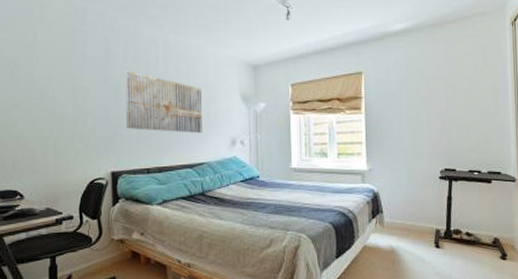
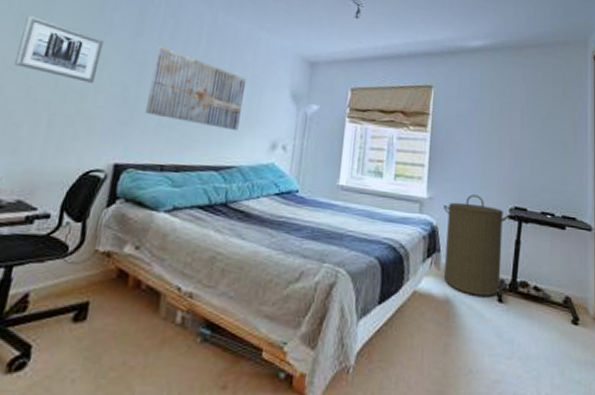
wall art: none [17,60,82,109] -> present [14,15,104,83]
laundry hamper: none [382,162,441,245] -> present [443,194,510,296]

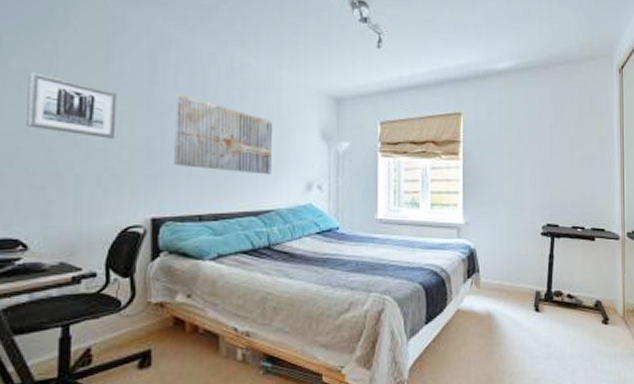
laundry hamper: present [443,194,510,296] -> none [479,216,543,308]

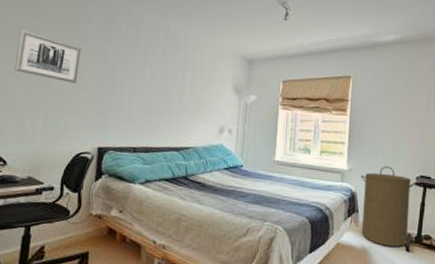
wall art: present [173,94,273,175] -> none [118,51,197,119]
laundry hamper: none [479,216,543,308] -> present [360,166,416,247]

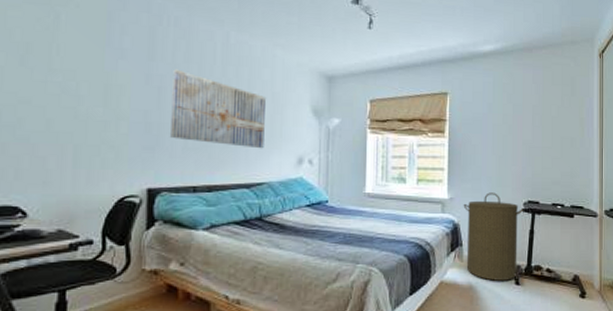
wall art: present [15,30,81,83] -> none [29,45,116,111]
wall art: none [118,51,197,119] -> present [169,69,267,149]

